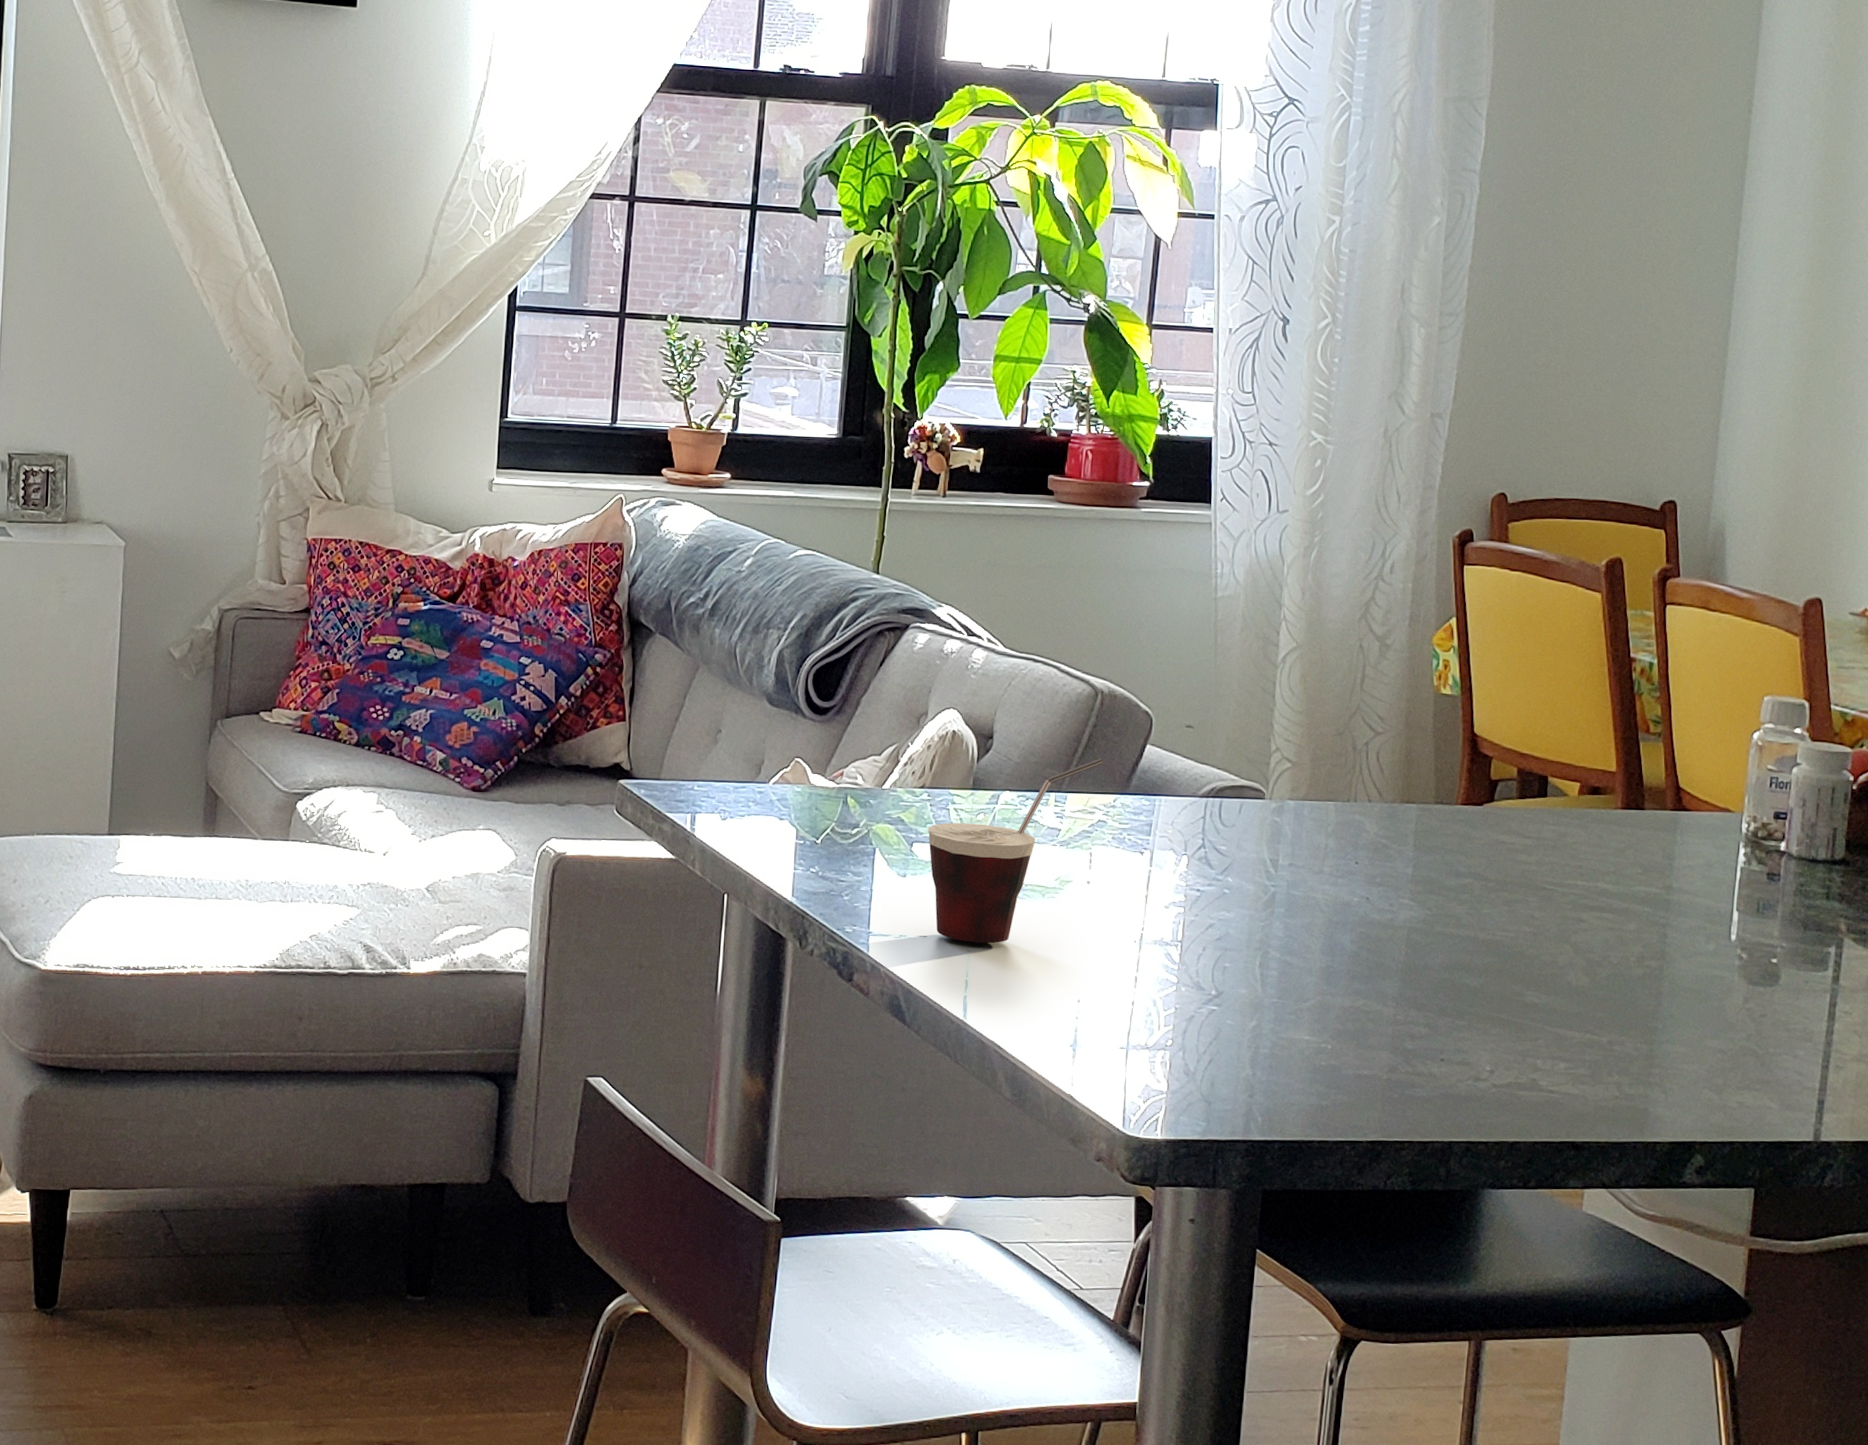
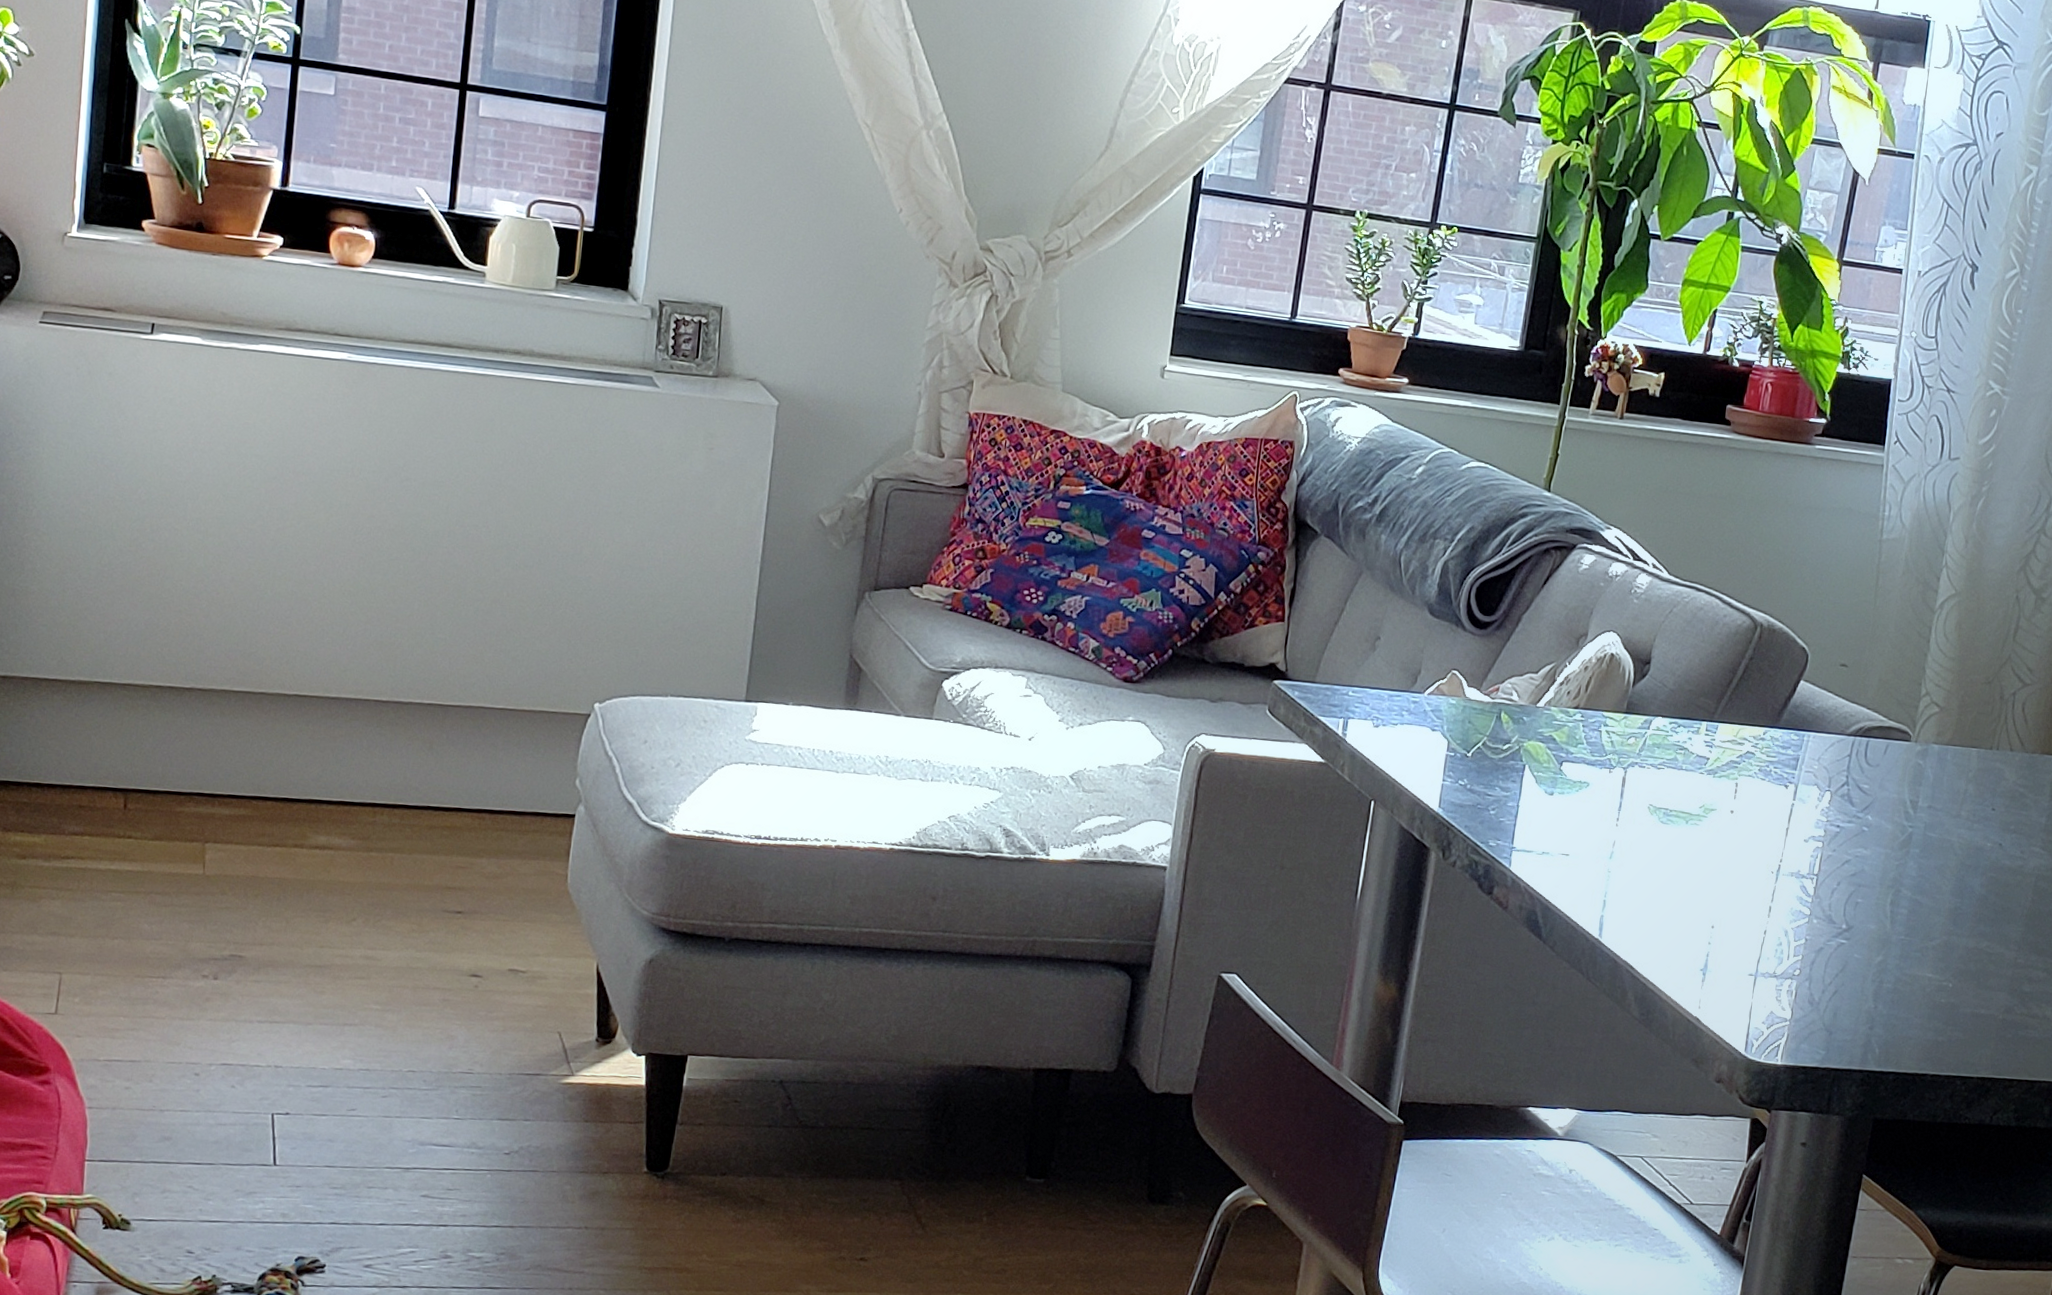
cup: present [928,758,1104,944] -> none [1578,691,1757,866]

